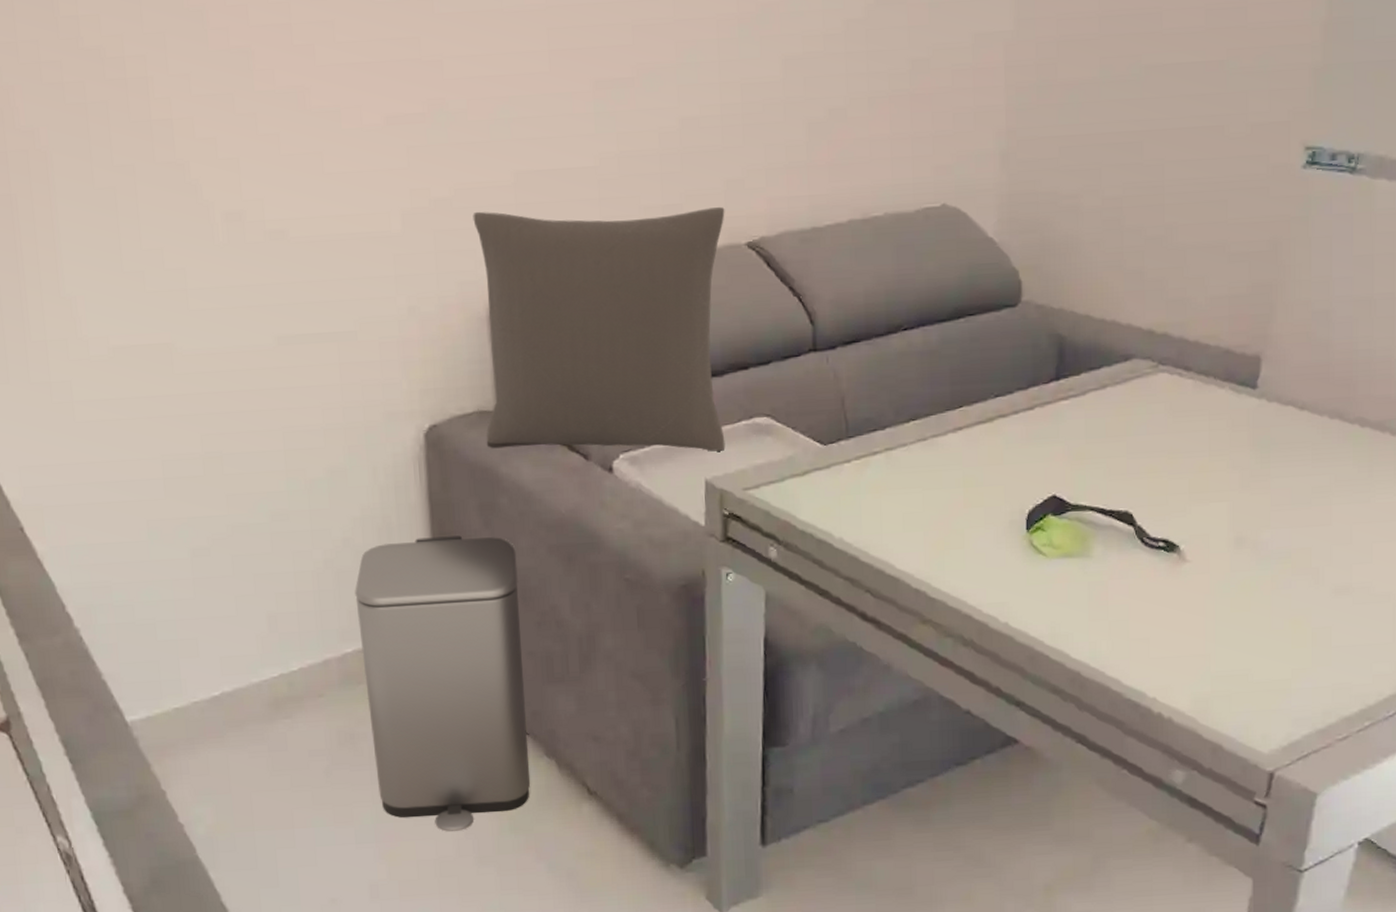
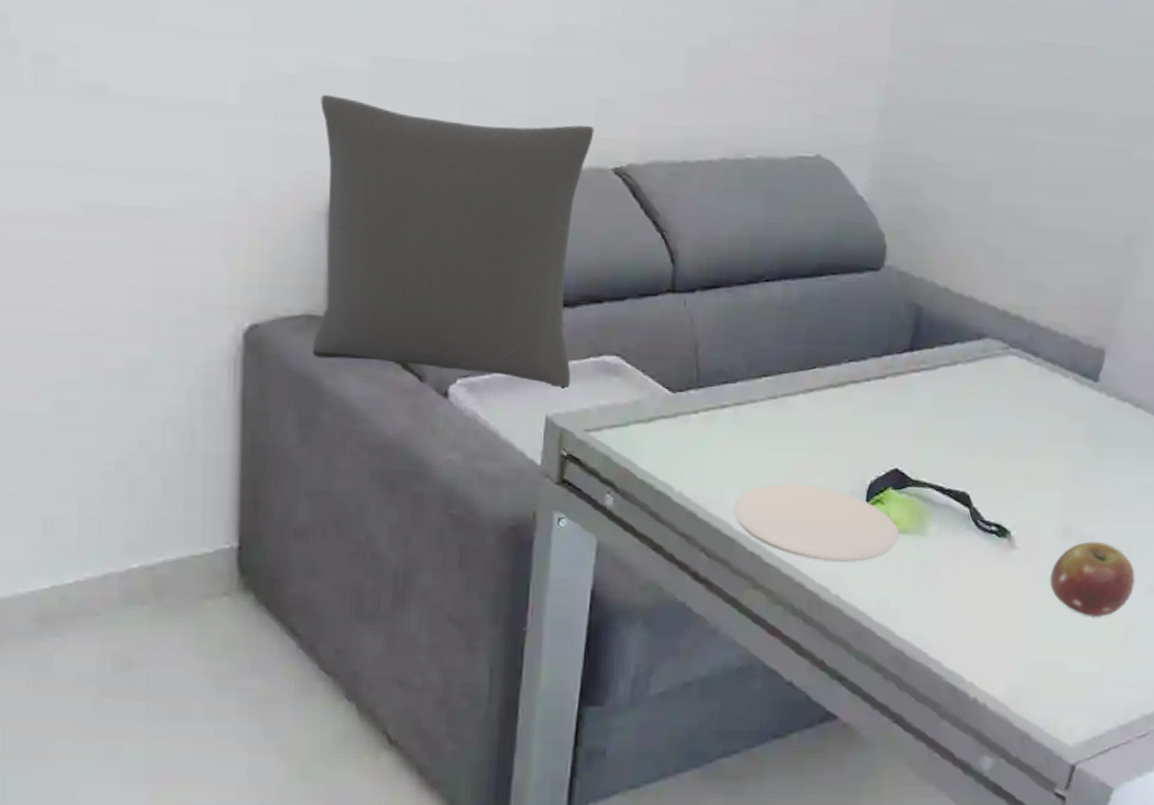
pedal bin: present [355,535,531,832] -> none [147,448,334,774]
plate: none [894,520,1063,591] -> present [734,484,899,562]
fruit: none [1225,547,1319,624] -> present [1049,541,1136,617]

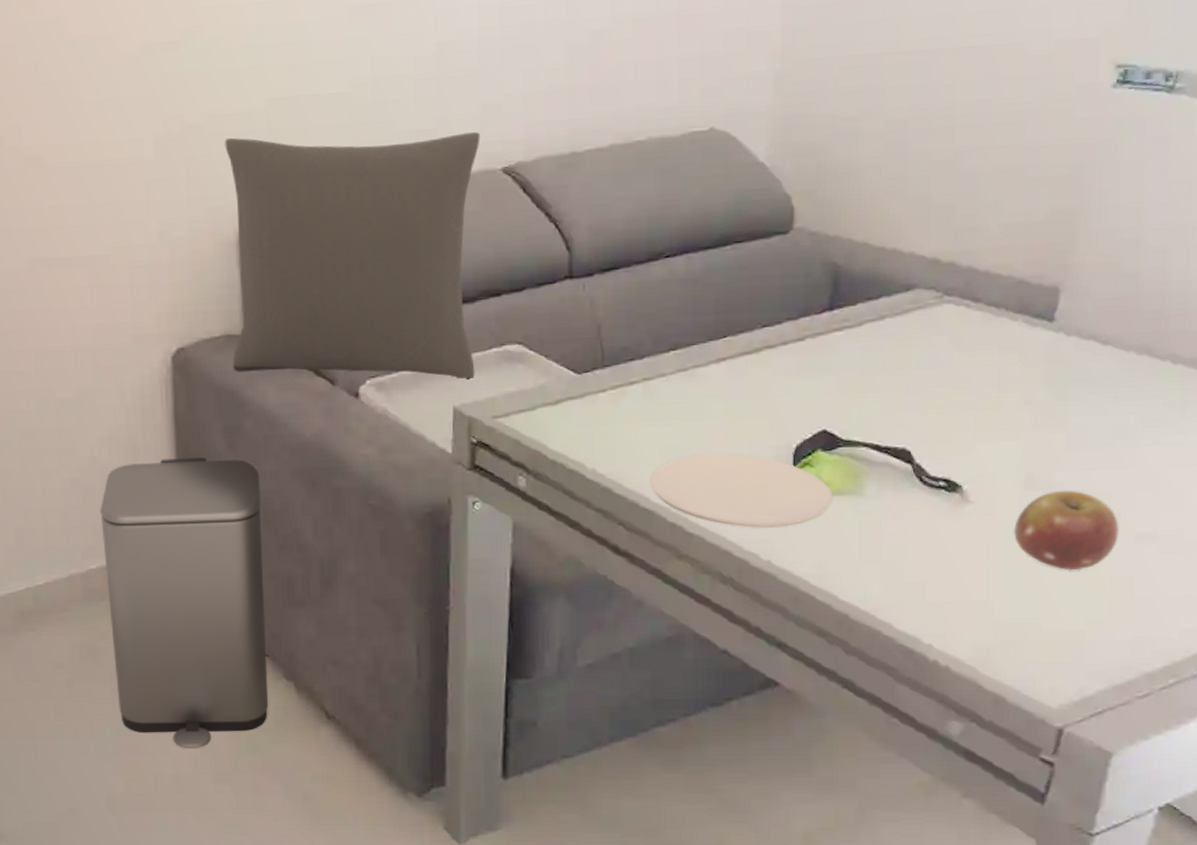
pedal bin: none [147,448,334,774] -> present [100,457,269,748]

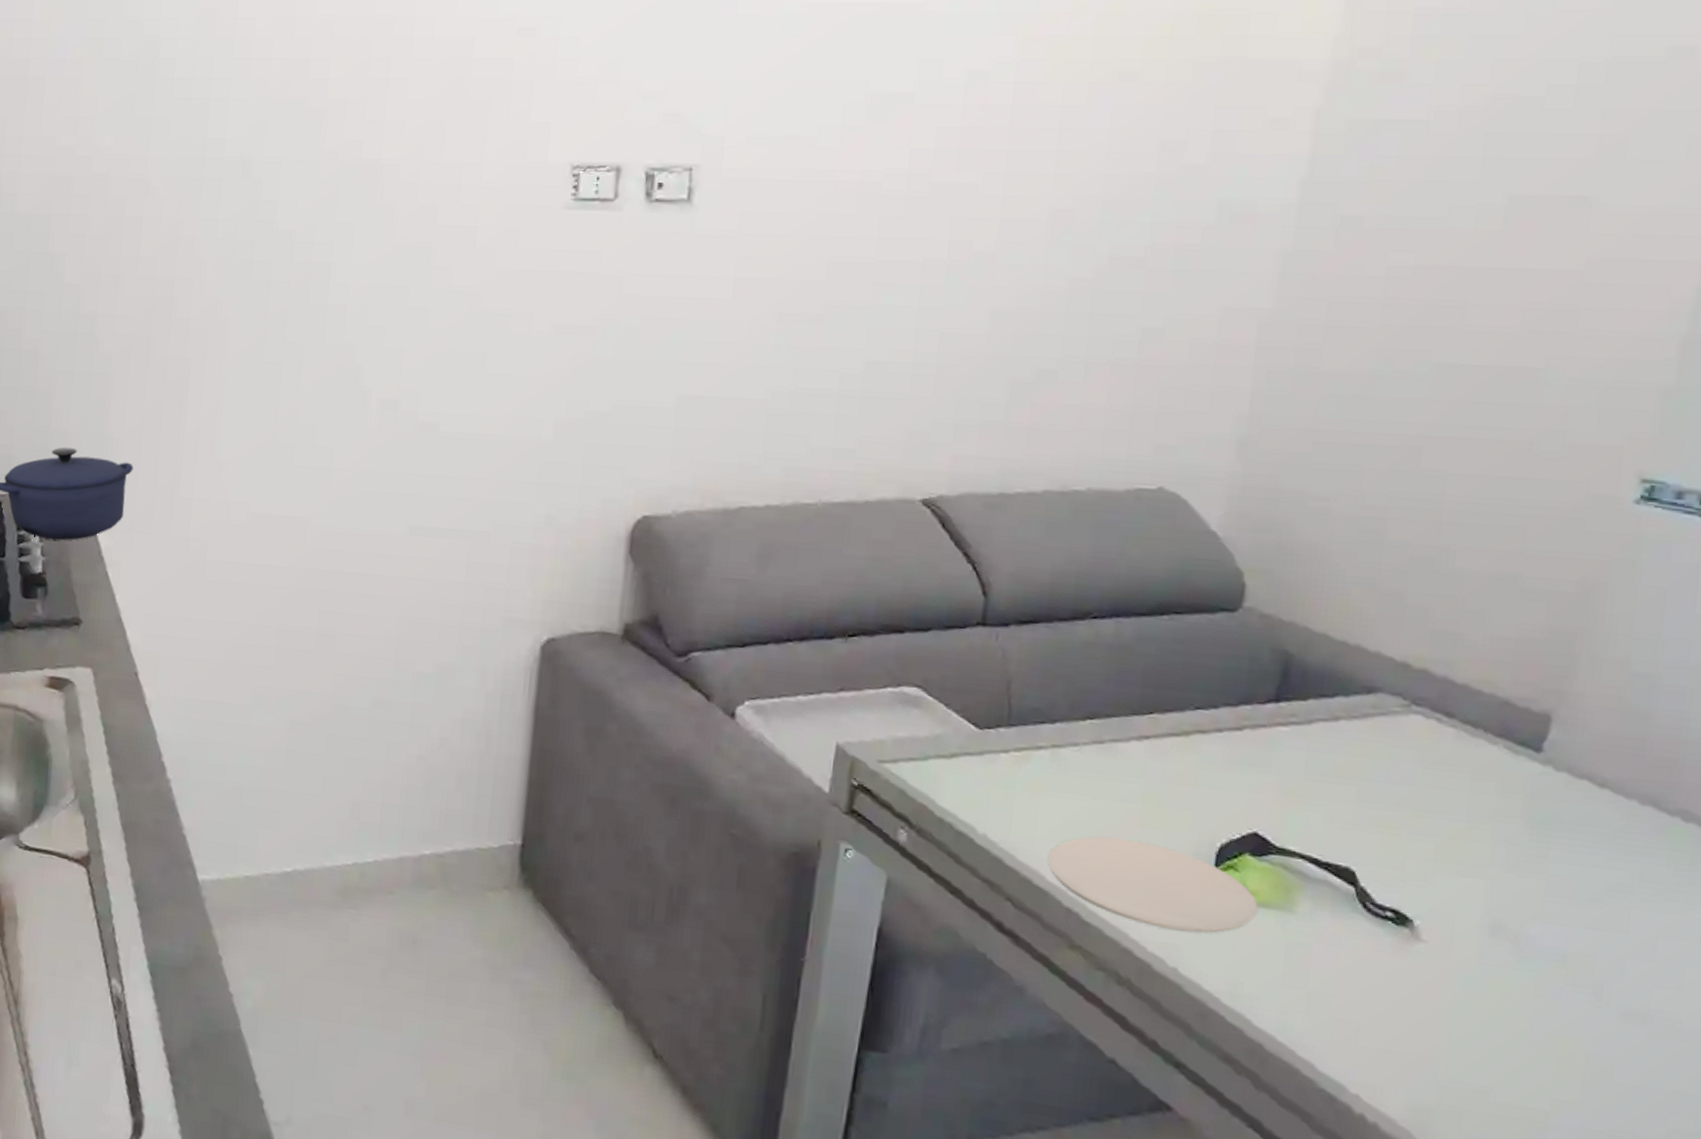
pedal bin: present [100,457,269,748] -> none [431,750,617,1065]
pillow: present [225,131,481,379] -> none [604,430,902,716]
fruit: present [1013,490,1120,571] -> none [1470,944,1603,1040]

